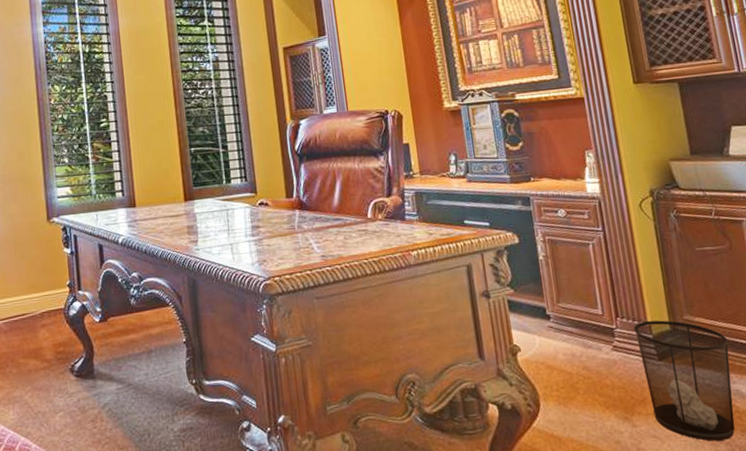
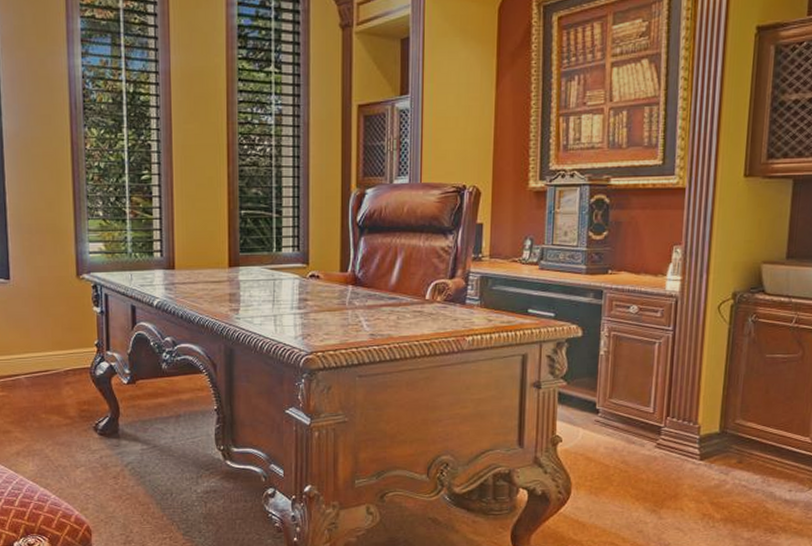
waste bin: present [633,320,735,441] -> none [682,422,775,537]

